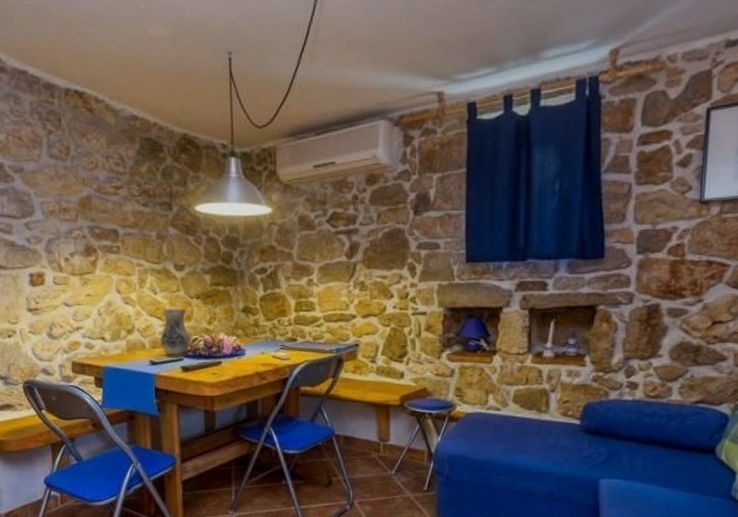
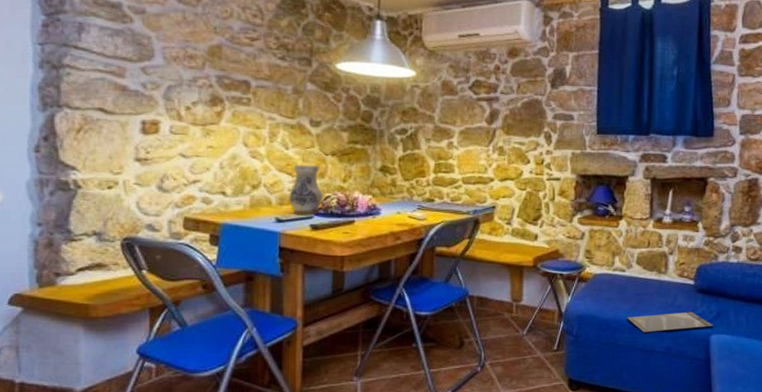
tablet: none [503,453,603,477] -> present [627,312,713,335]

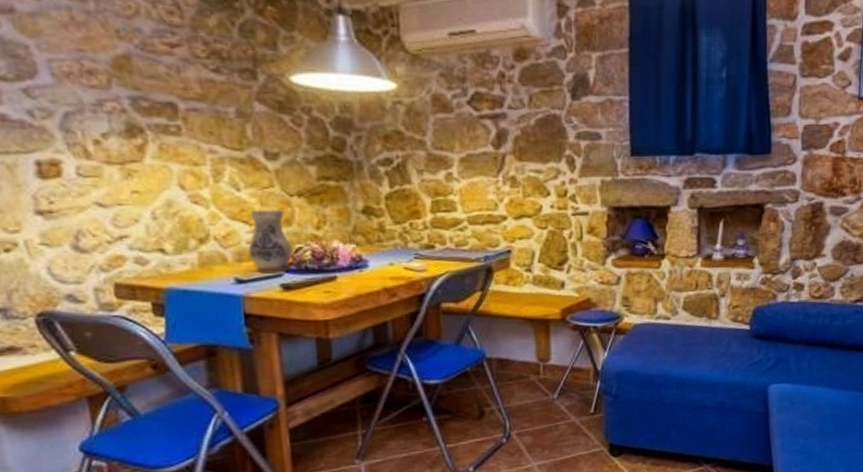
tablet: present [627,312,713,335] -> none [673,360,772,389]

